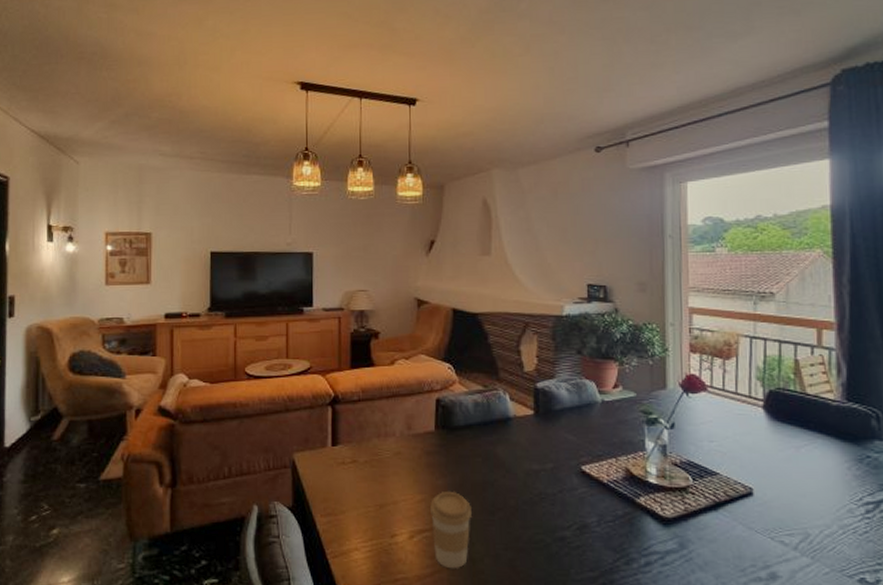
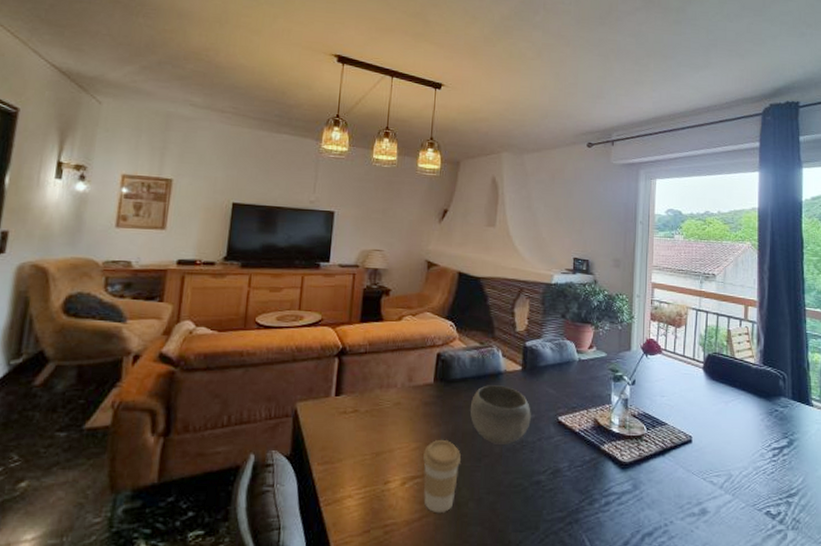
bowl: none [477,432,549,497] -> present [470,385,531,445]

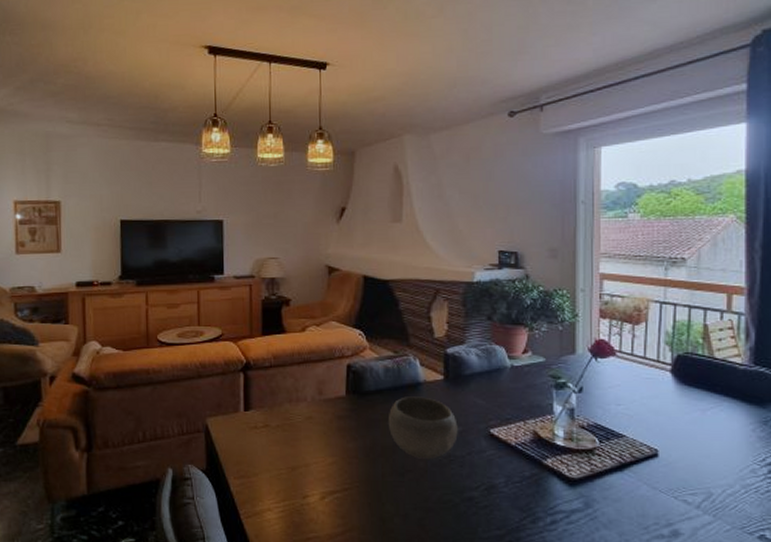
coffee cup: present [423,440,461,514] -> none [341,455,382,529]

